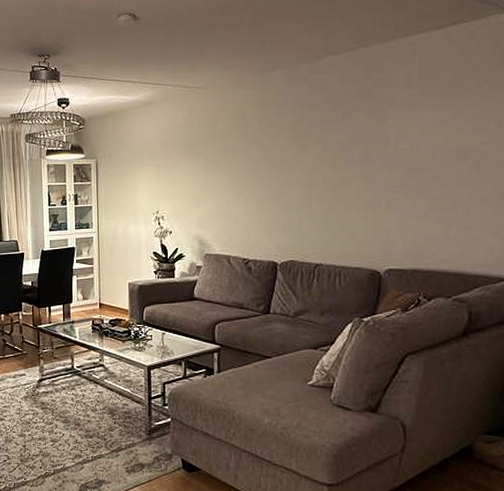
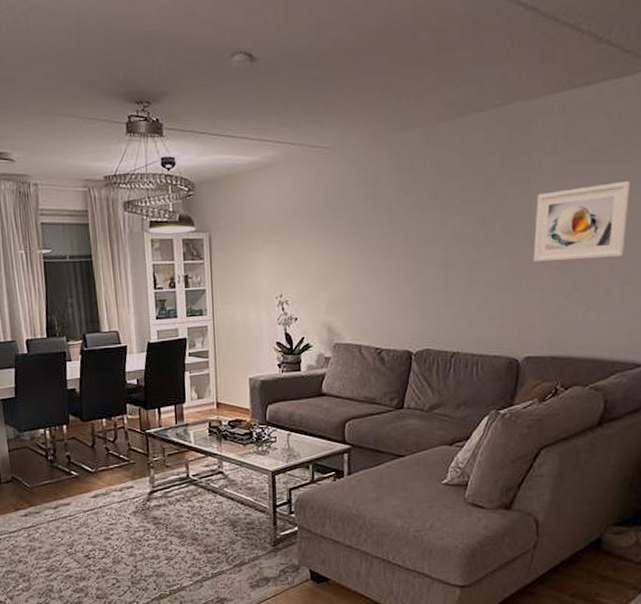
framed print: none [391,111,485,184] -> present [533,181,630,262]

